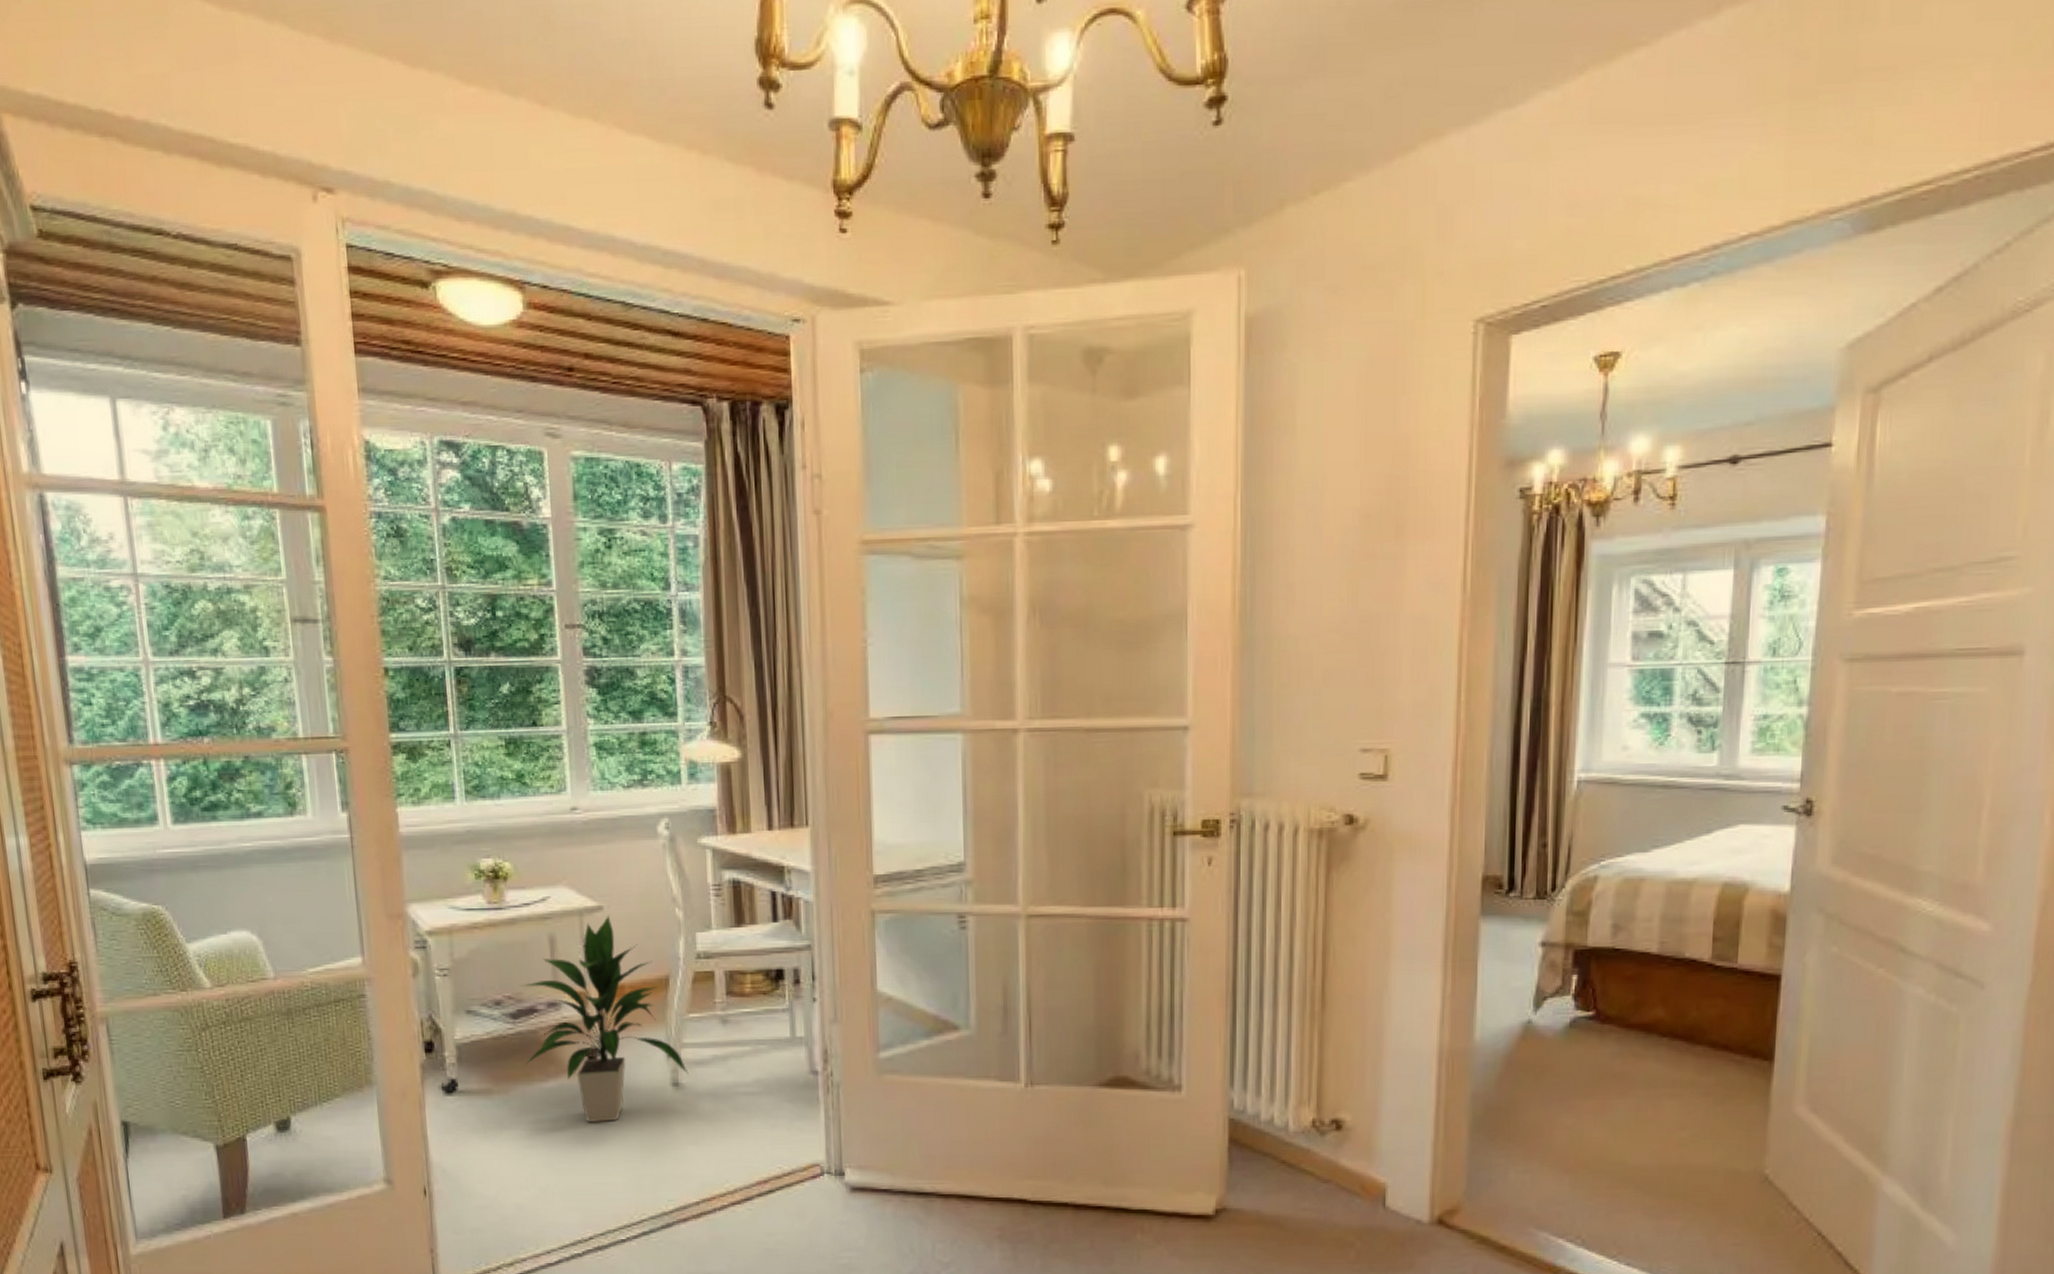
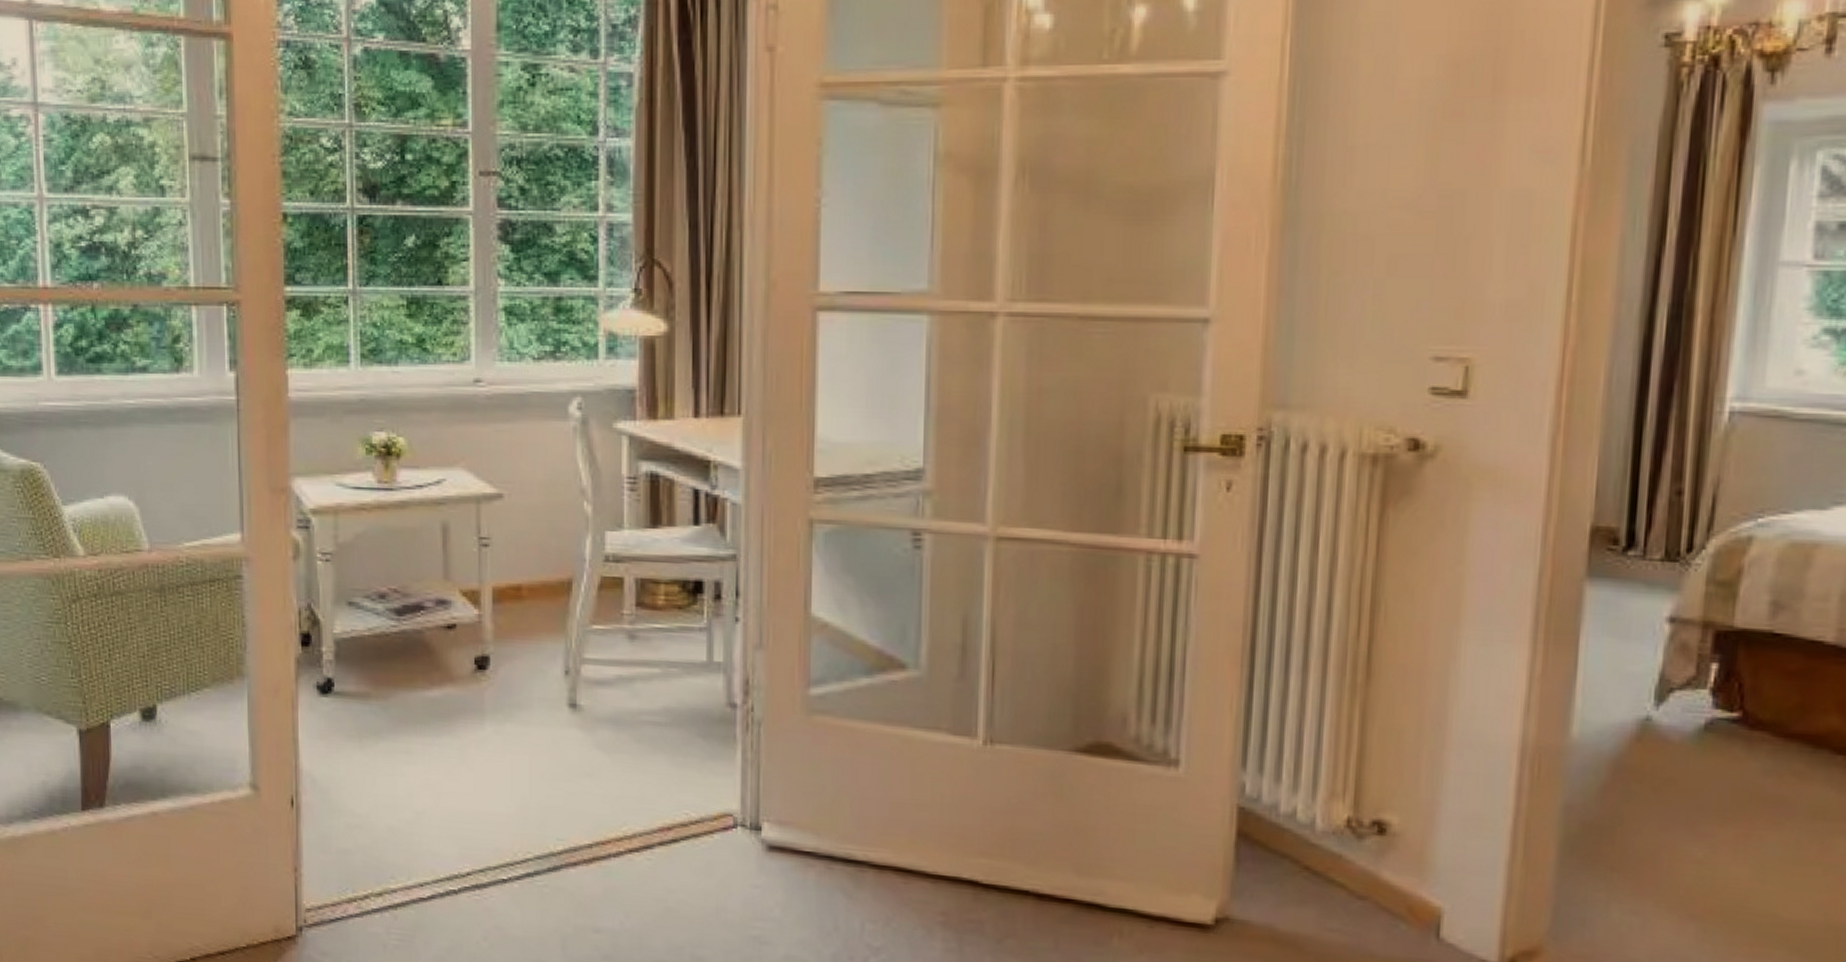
indoor plant: present [521,915,689,1123] -> none [406,504,588,742]

